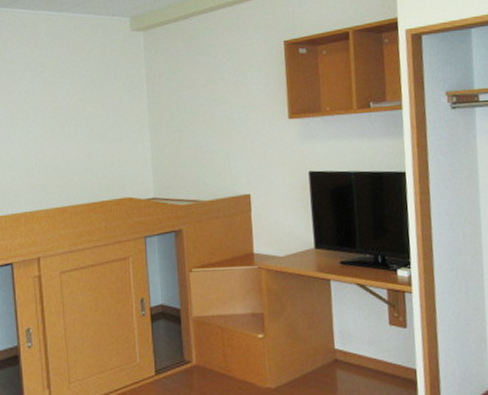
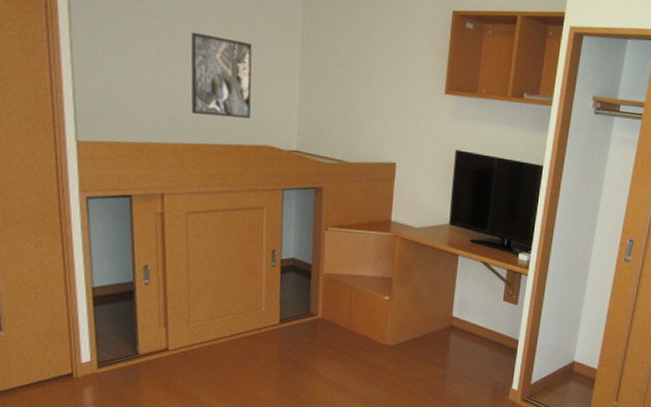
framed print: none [54,108,109,179] -> present [190,31,252,118]

